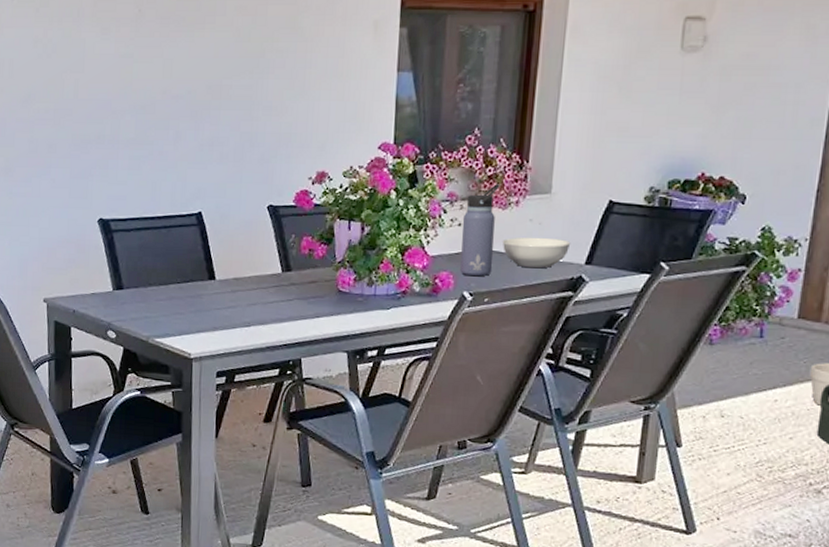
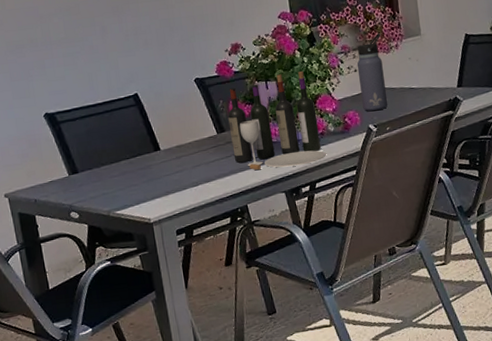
wine bottle: none [296,215,404,325] -> present [227,71,326,171]
bowl: present [502,237,571,269] -> none [391,70,444,98]

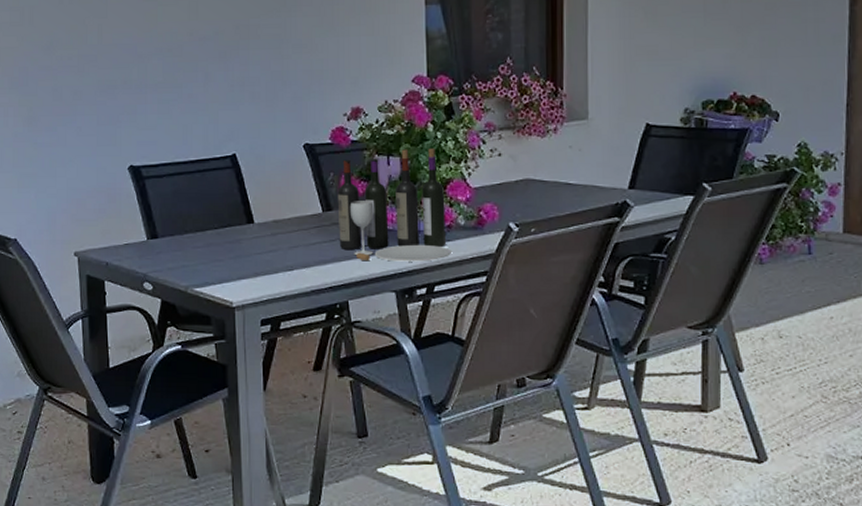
water bottle: present [357,33,388,112] -> none [502,112,537,207]

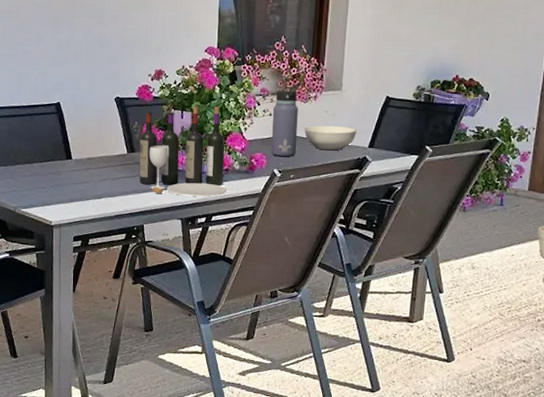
water bottle: none [502,112,537,207] -> present [271,82,302,157]
bowl: none [543,163,612,196] -> present [304,125,357,151]

